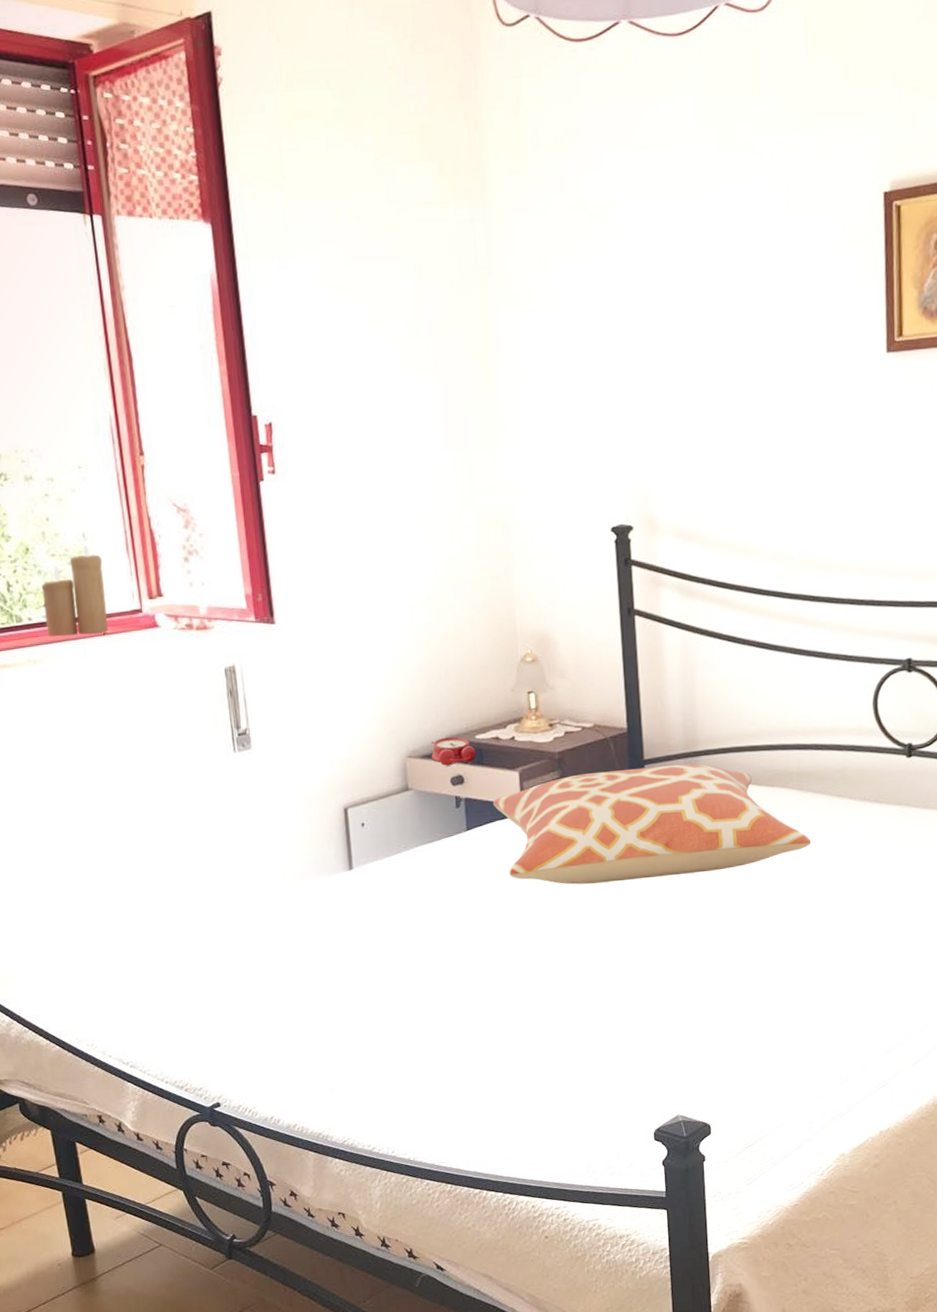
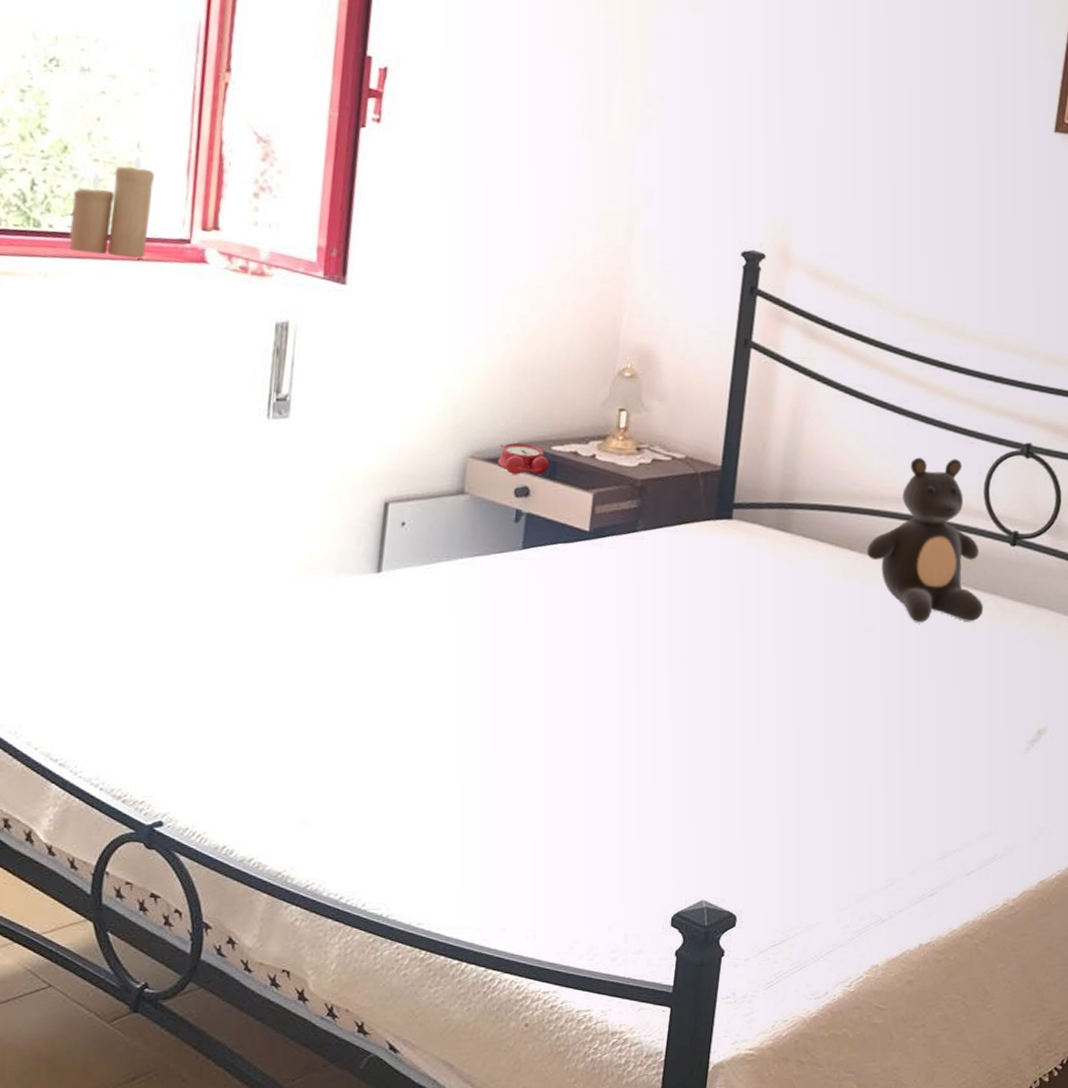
pillow: present [492,764,812,885] -> none [557,507,898,635]
teddy bear: none [772,685,890,842] -> present [866,457,983,623]

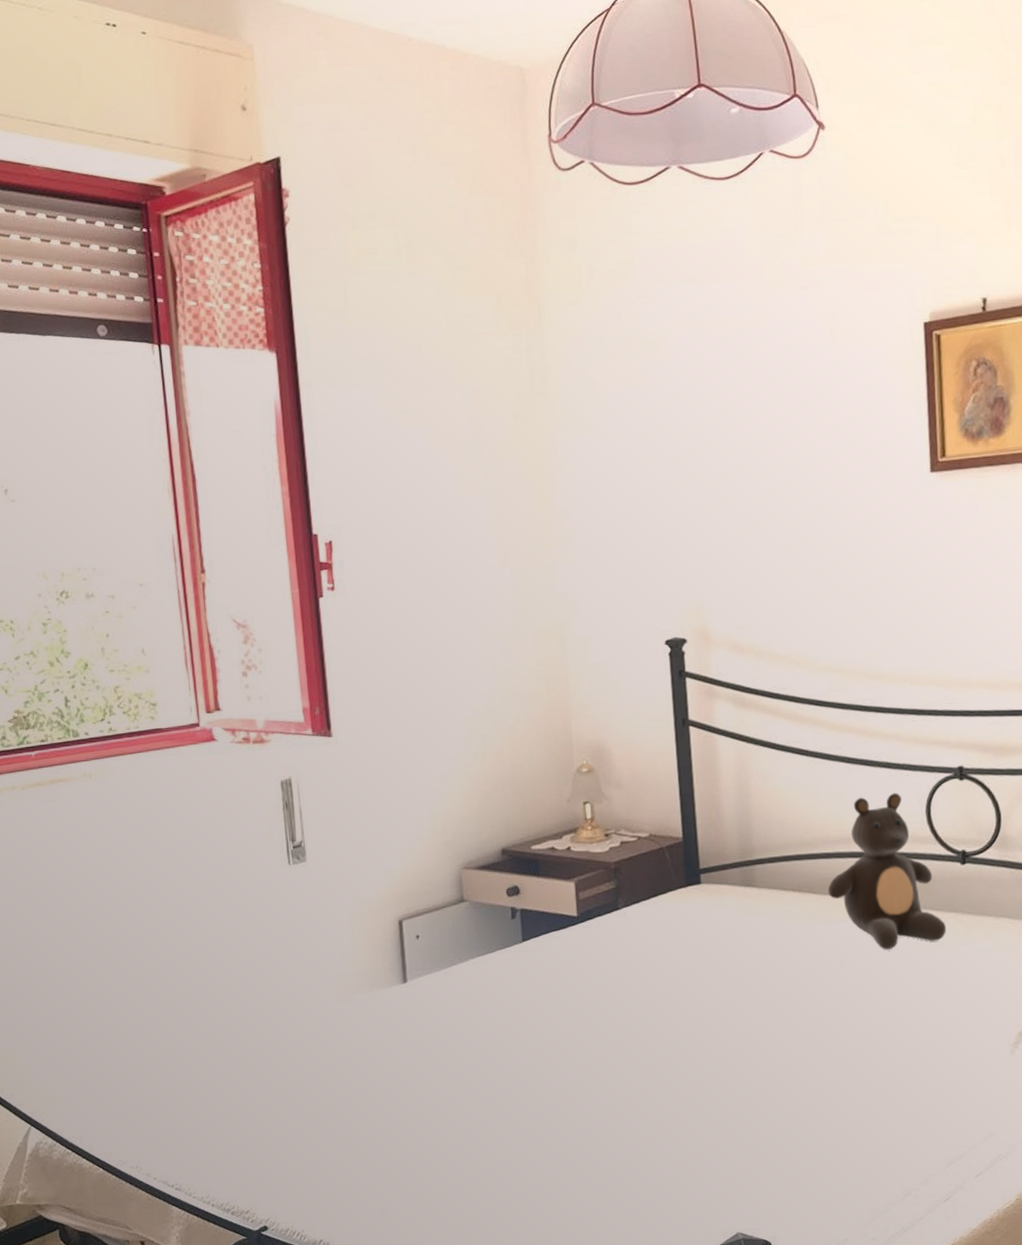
candle: present [68,156,155,259] -> none [99,660,166,752]
alarm clock: present [497,442,550,475] -> none [486,847,532,877]

